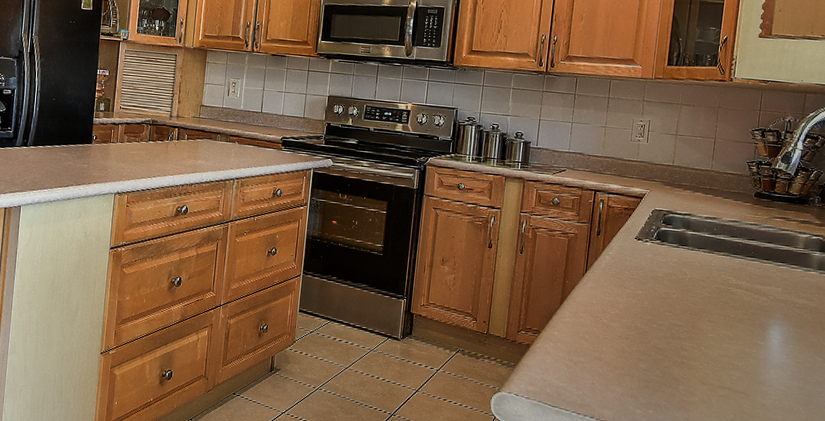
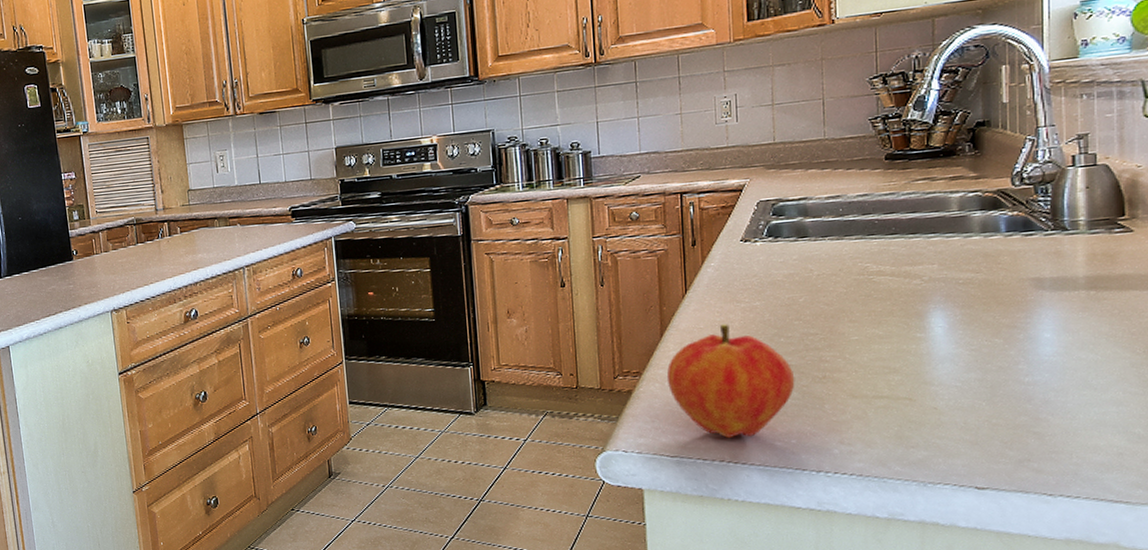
fruit: none [559,304,660,401] -> present [666,324,795,439]

